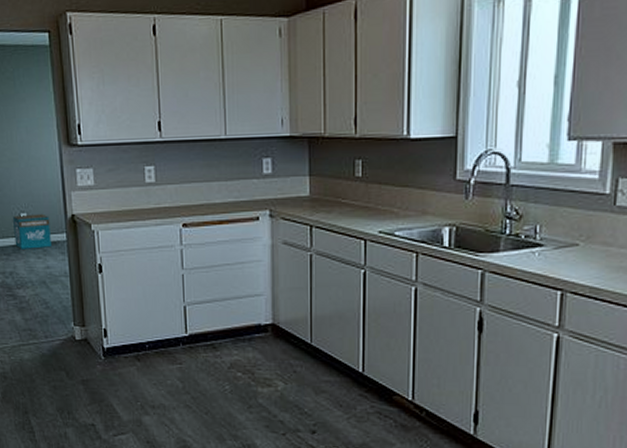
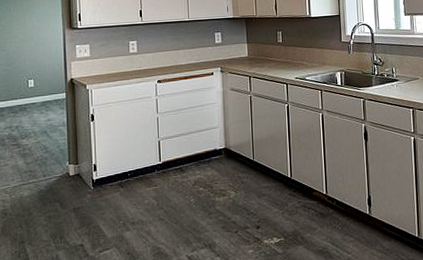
product box: present [13,213,51,249] -> none [22,79,53,108]

